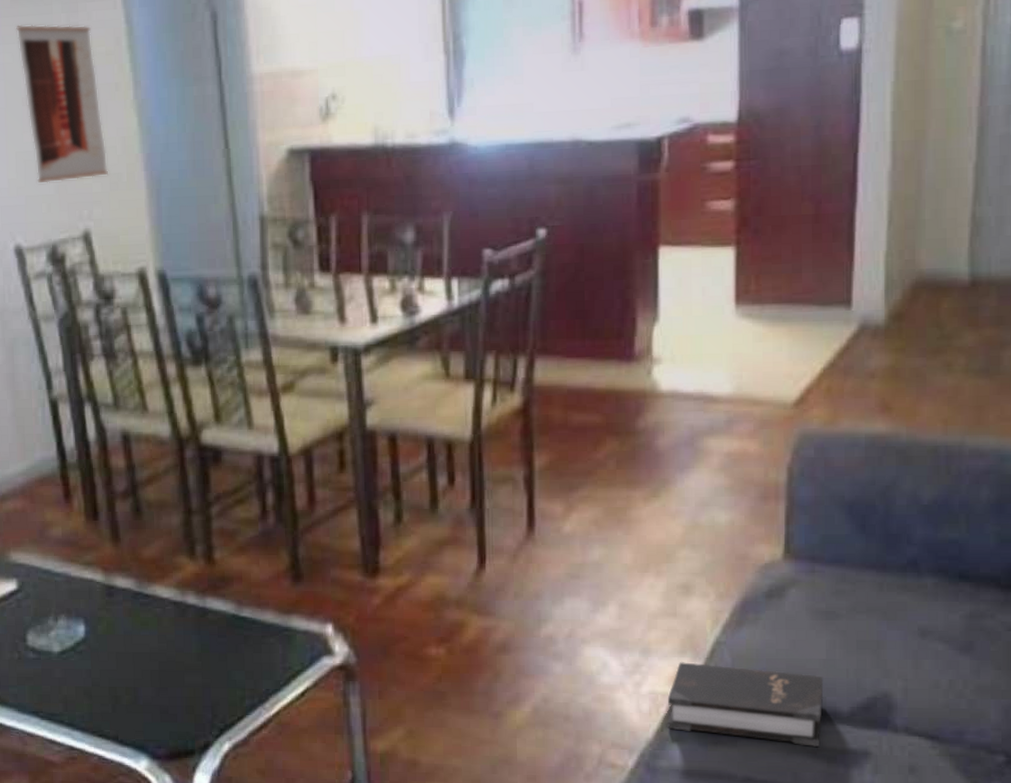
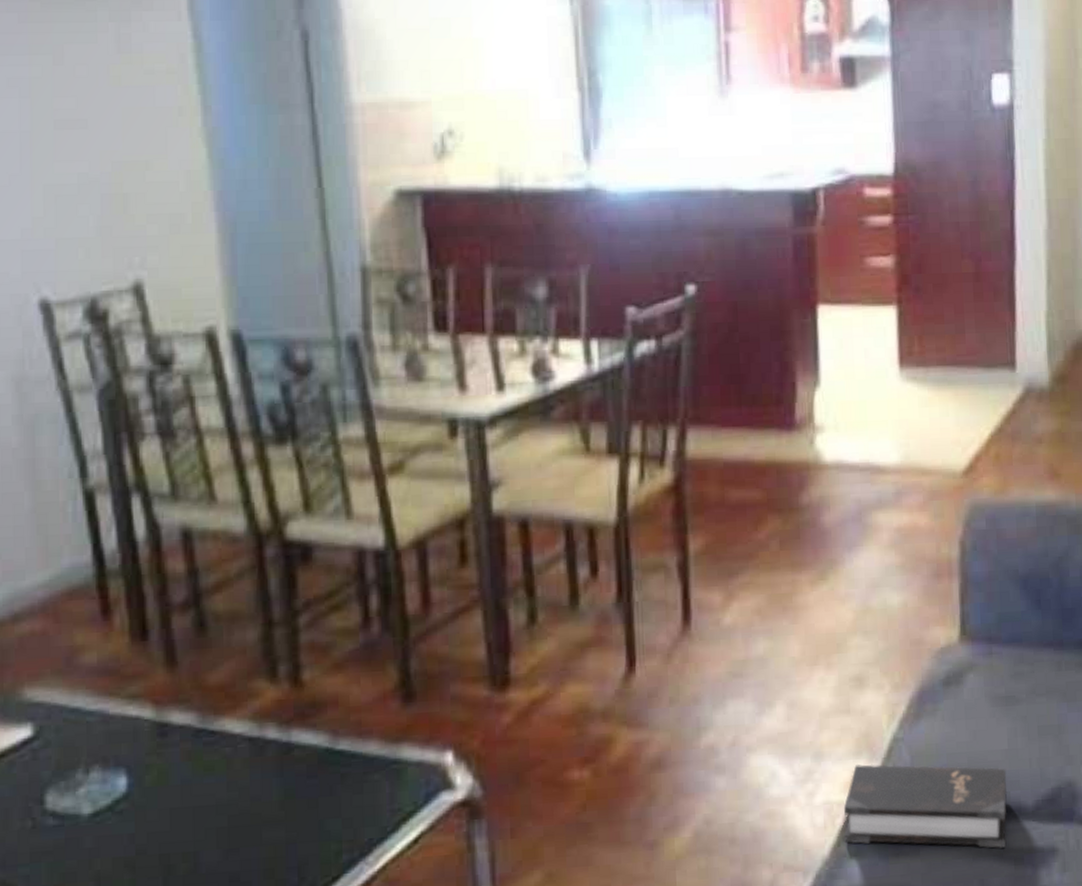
wall art: present [15,24,108,183] -> none [46,32,168,224]

